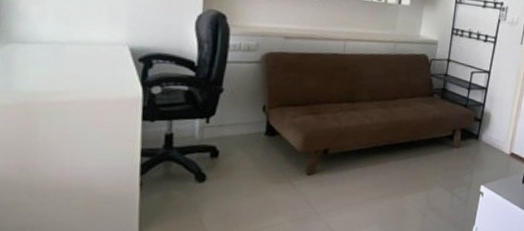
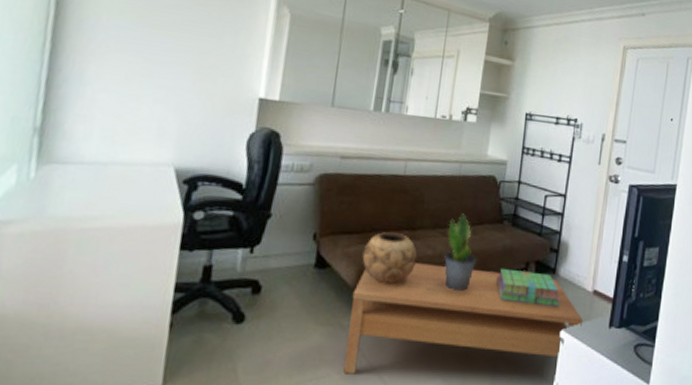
coffee table: none [295,131,501,222] -> present [343,263,584,374]
decorative bowl: none [307,104,357,149] -> present [362,232,418,285]
potted plant: none [381,88,410,154] -> present [444,213,478,291]
stack of books: none [426,135,482,167] -> present [495,268,560,308]

